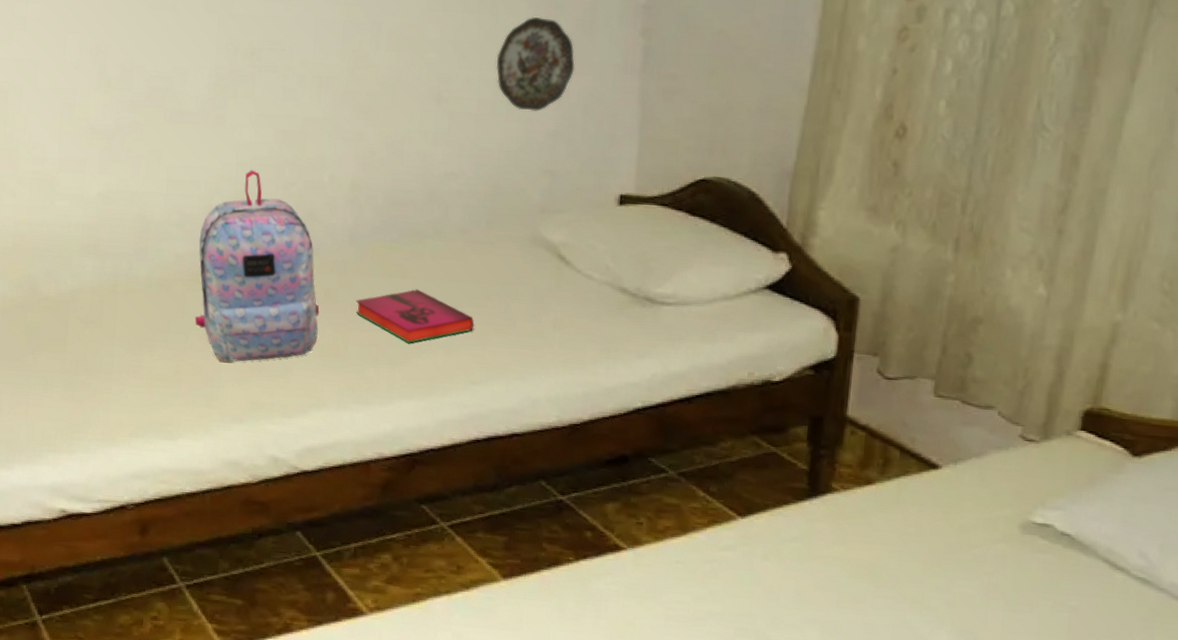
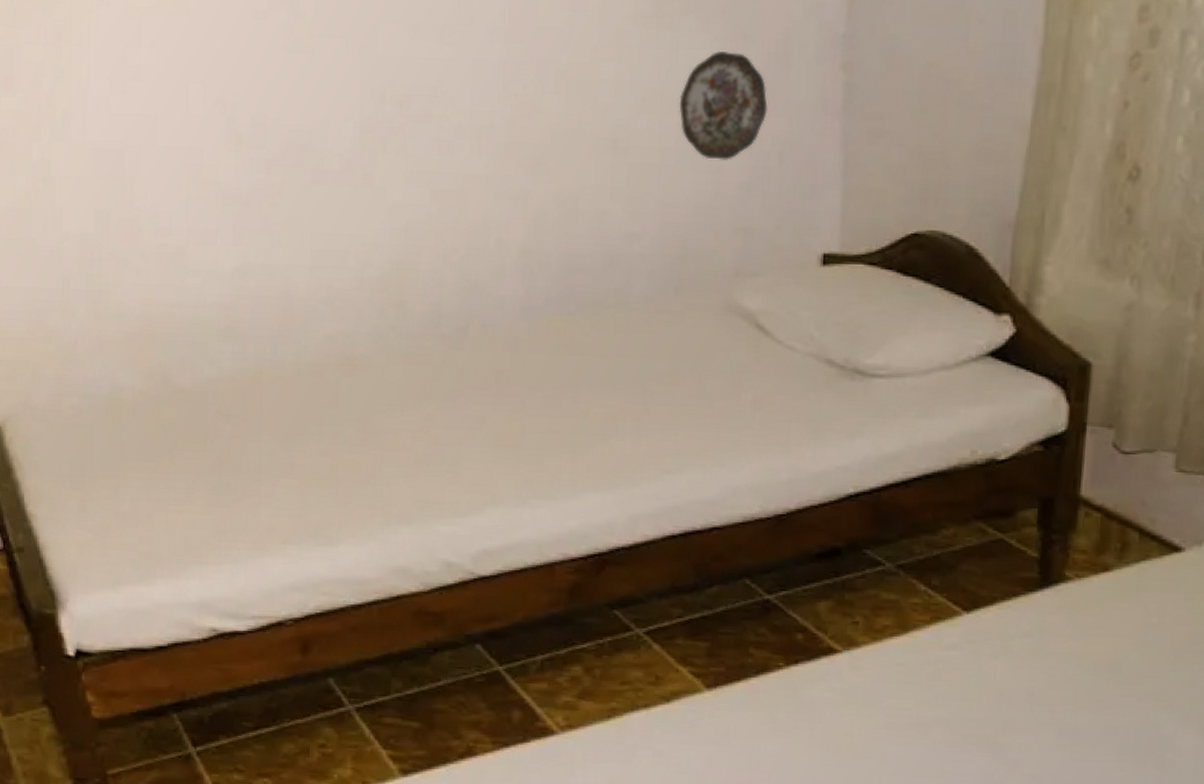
backpack: present [194,170,320,362] -> none [350,236,491,456]
hardback book: present [355,289,474,343] -> none [531,367,664,429]

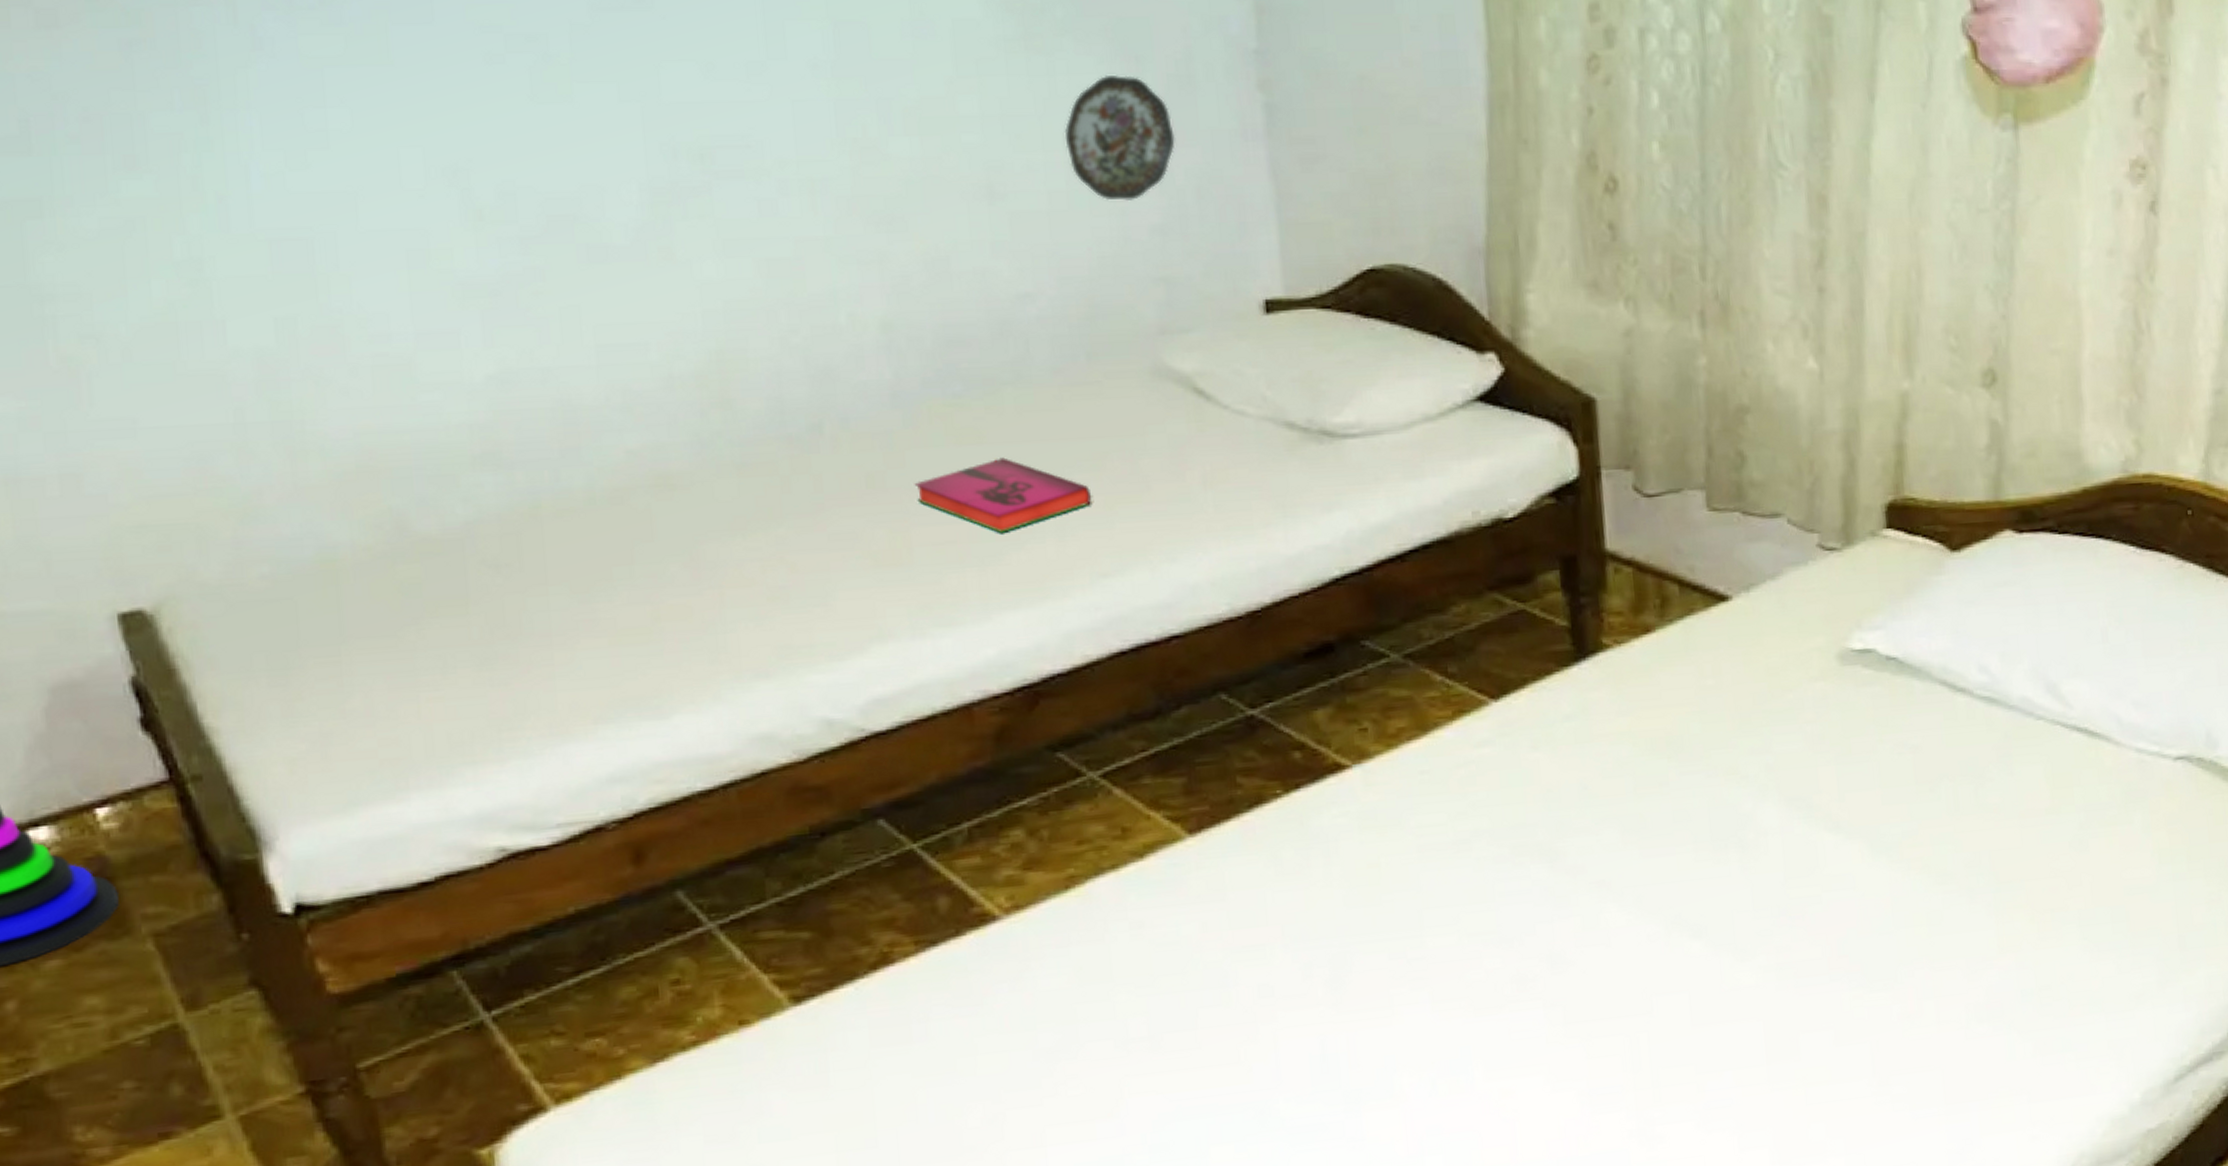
hardback book: none [531,367,664,429] -> present [914,457,1091,533]

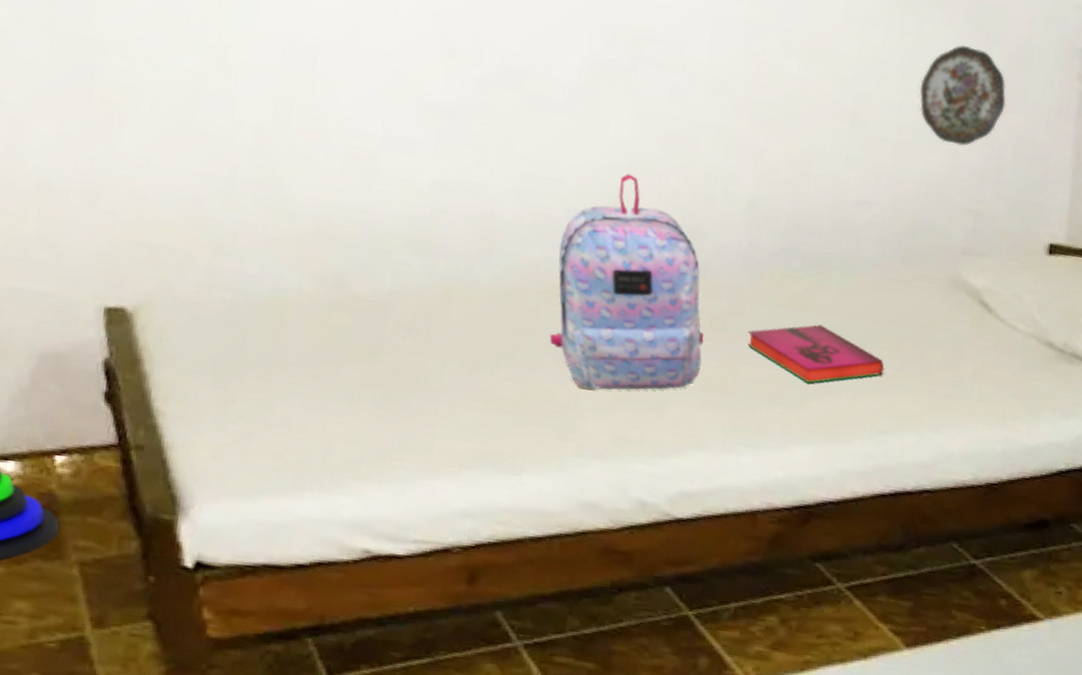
backpack: none [660,318,866,595] -> present [549,173,704,390]

